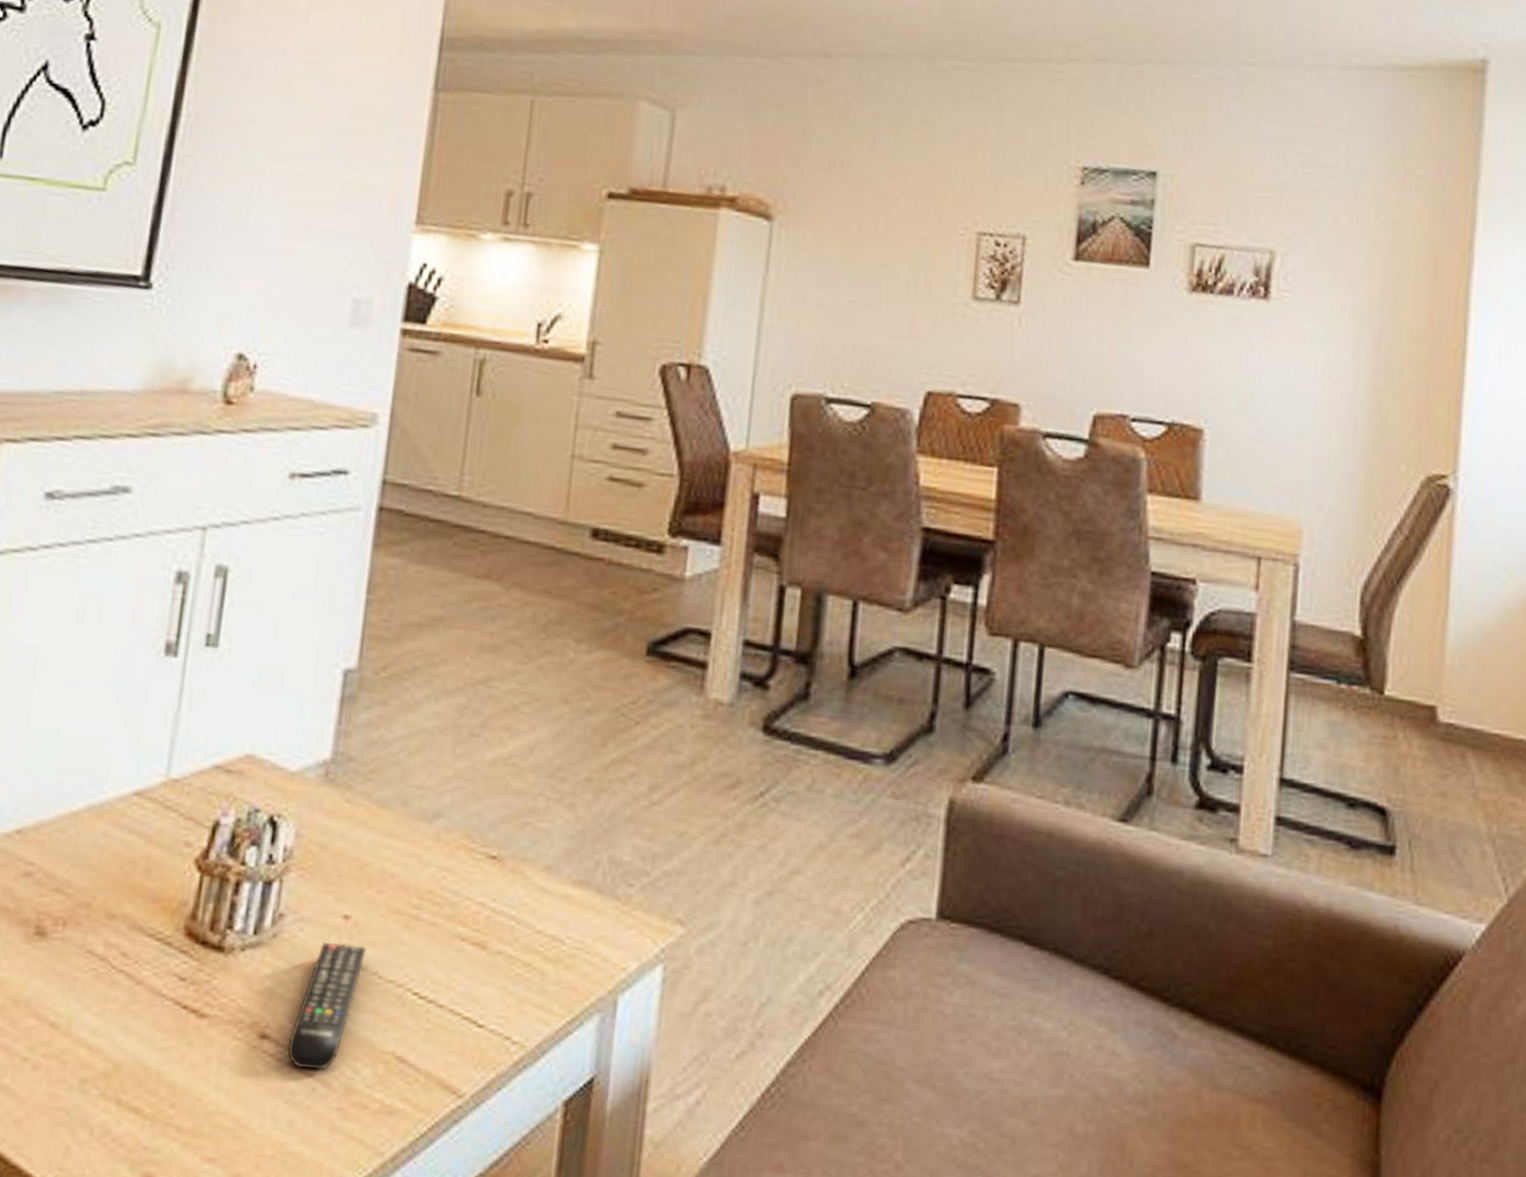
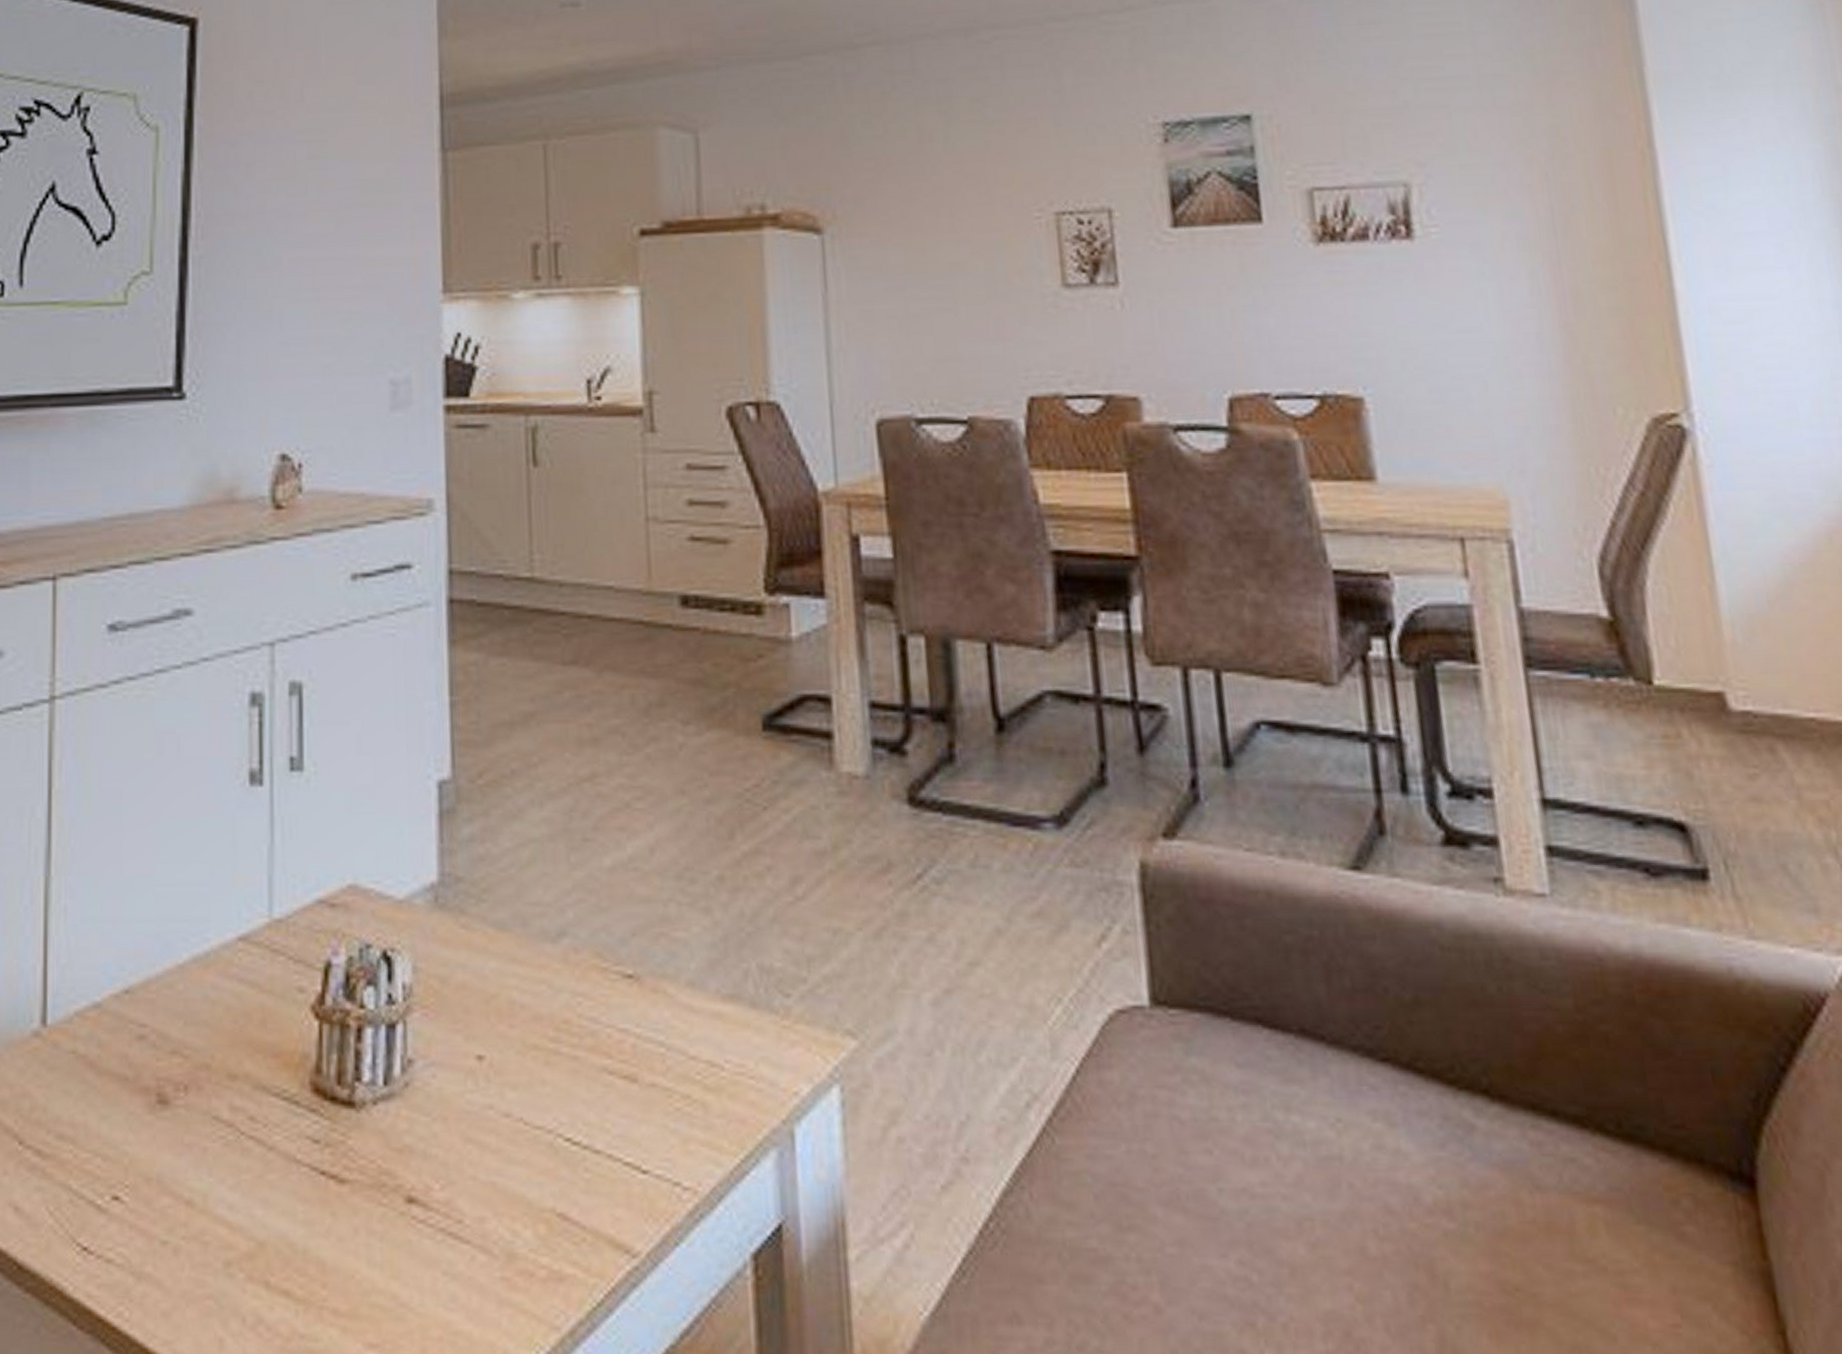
remote control: present [287,942,366,1072] -> none [438,1087,507,1237]

